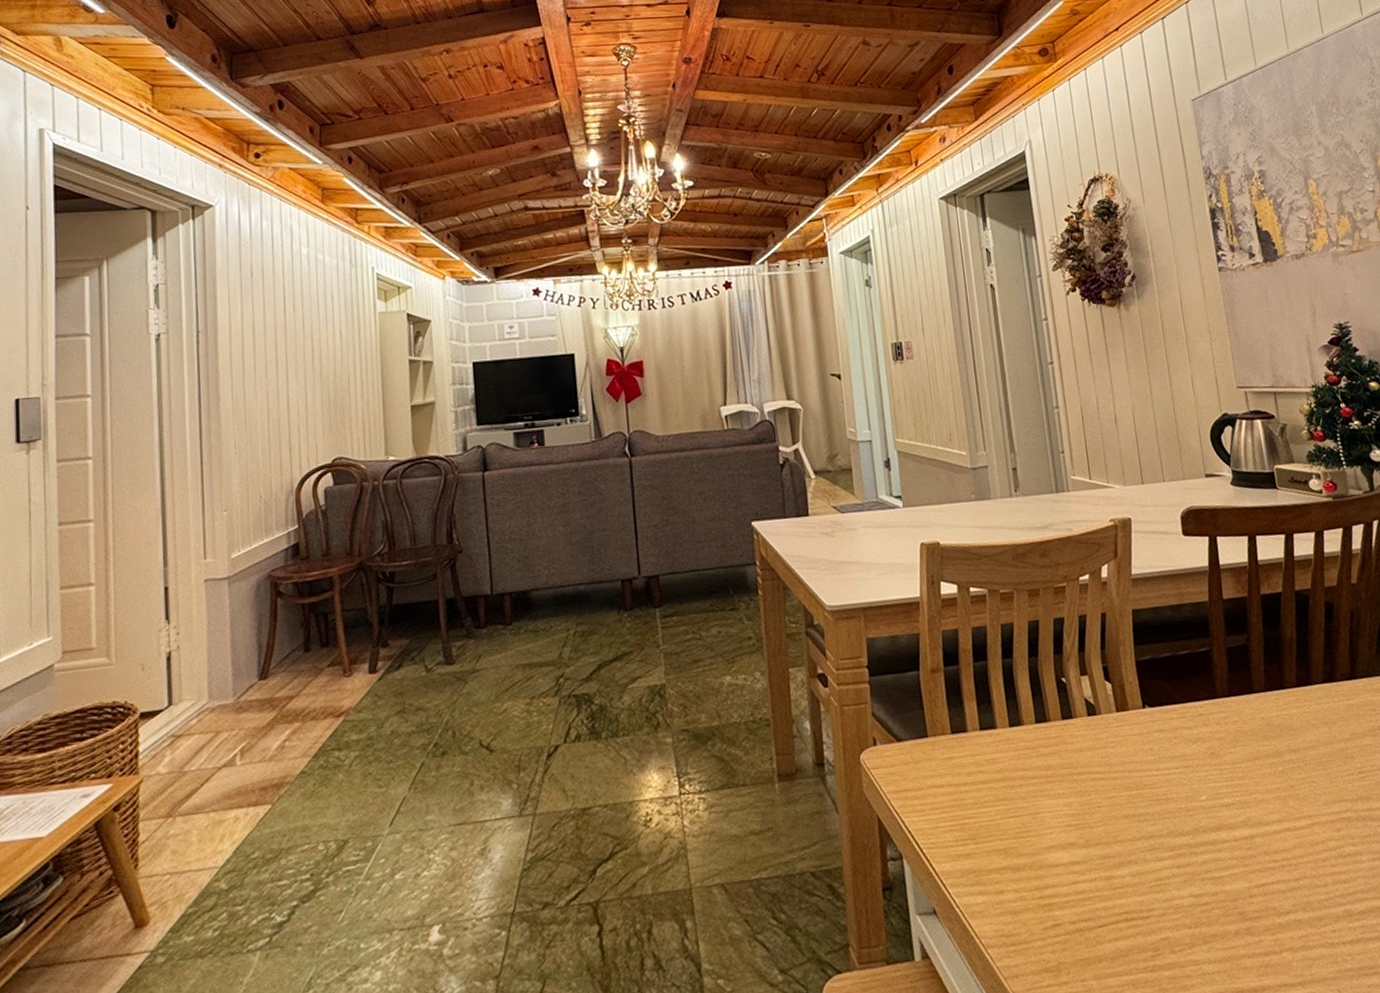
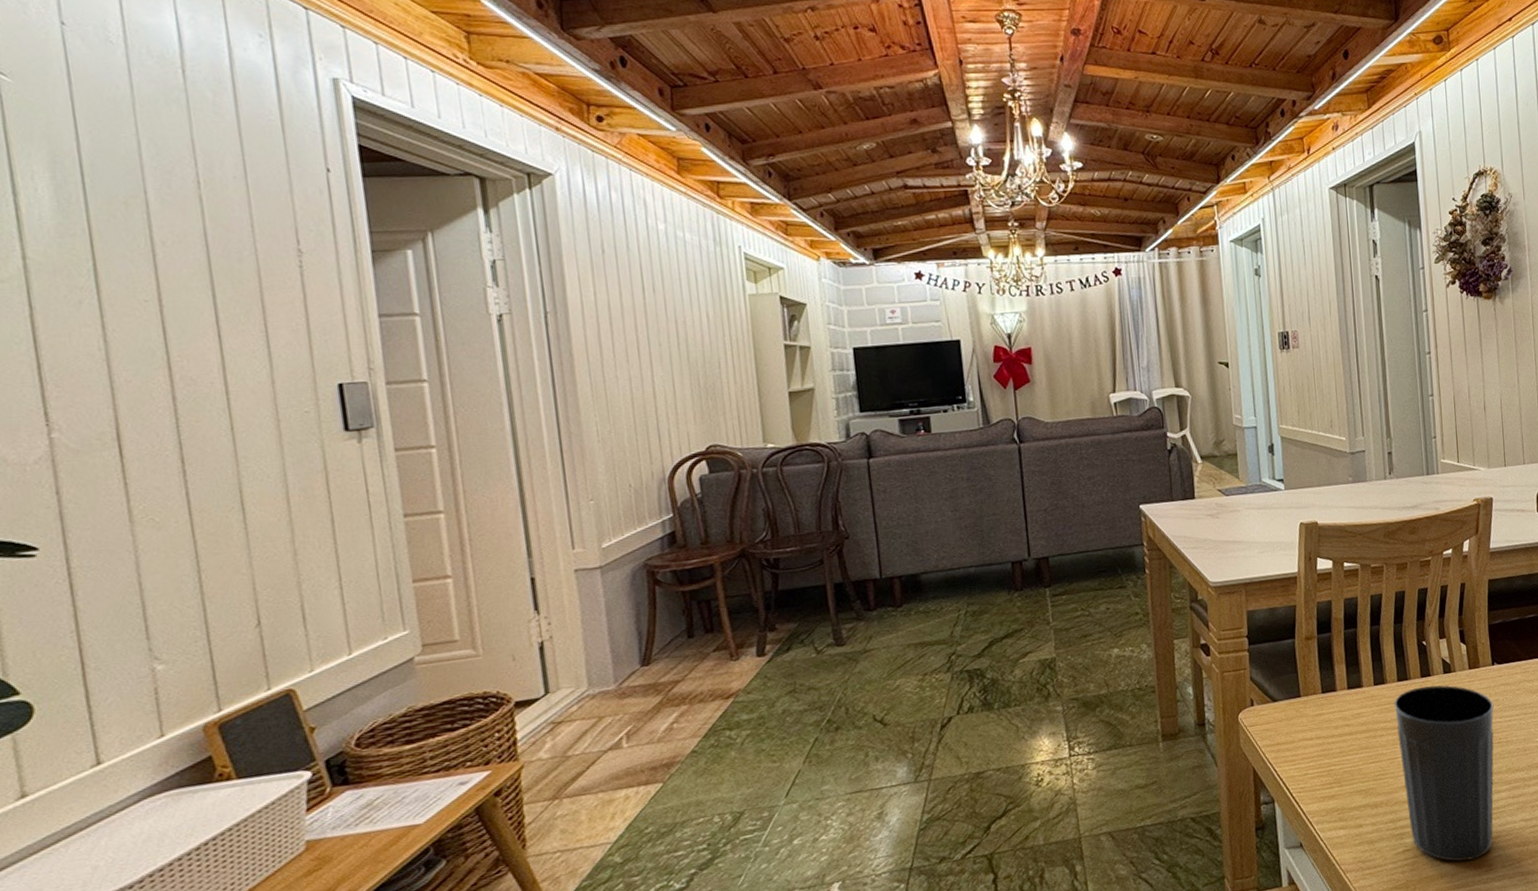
cup: none [1033,729,1158,943] -> present [1394,685,1494,862]

